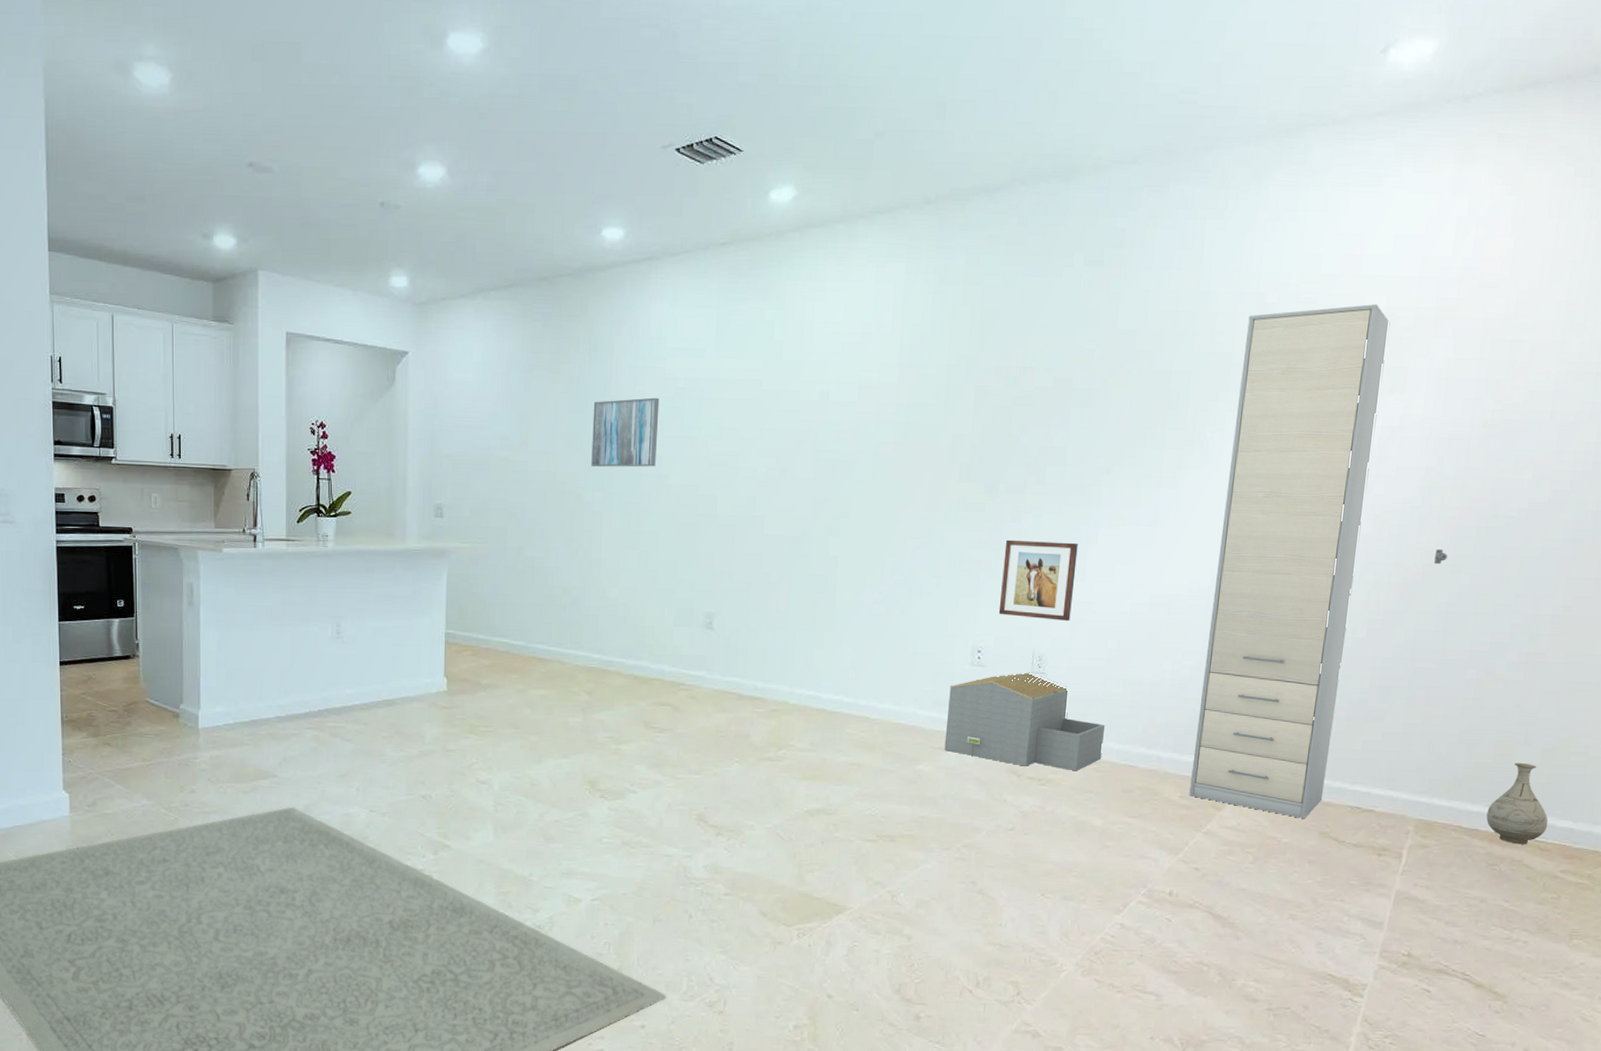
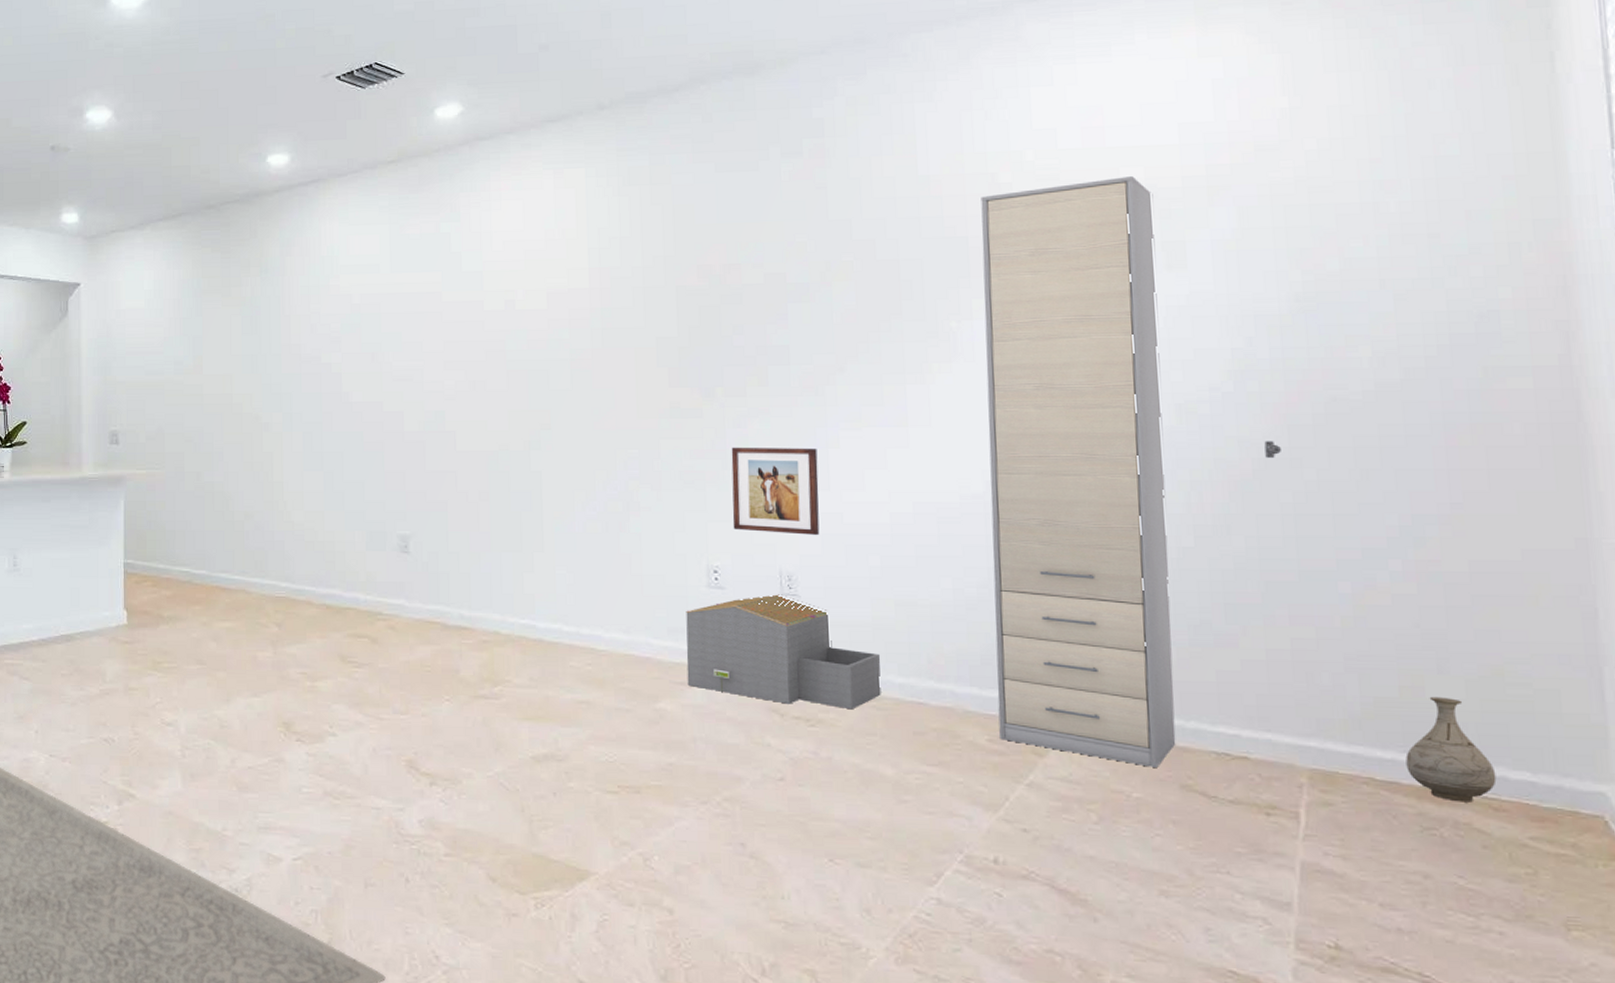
wall art: present [591,397,660,467] -> none [267,315,336,387]

